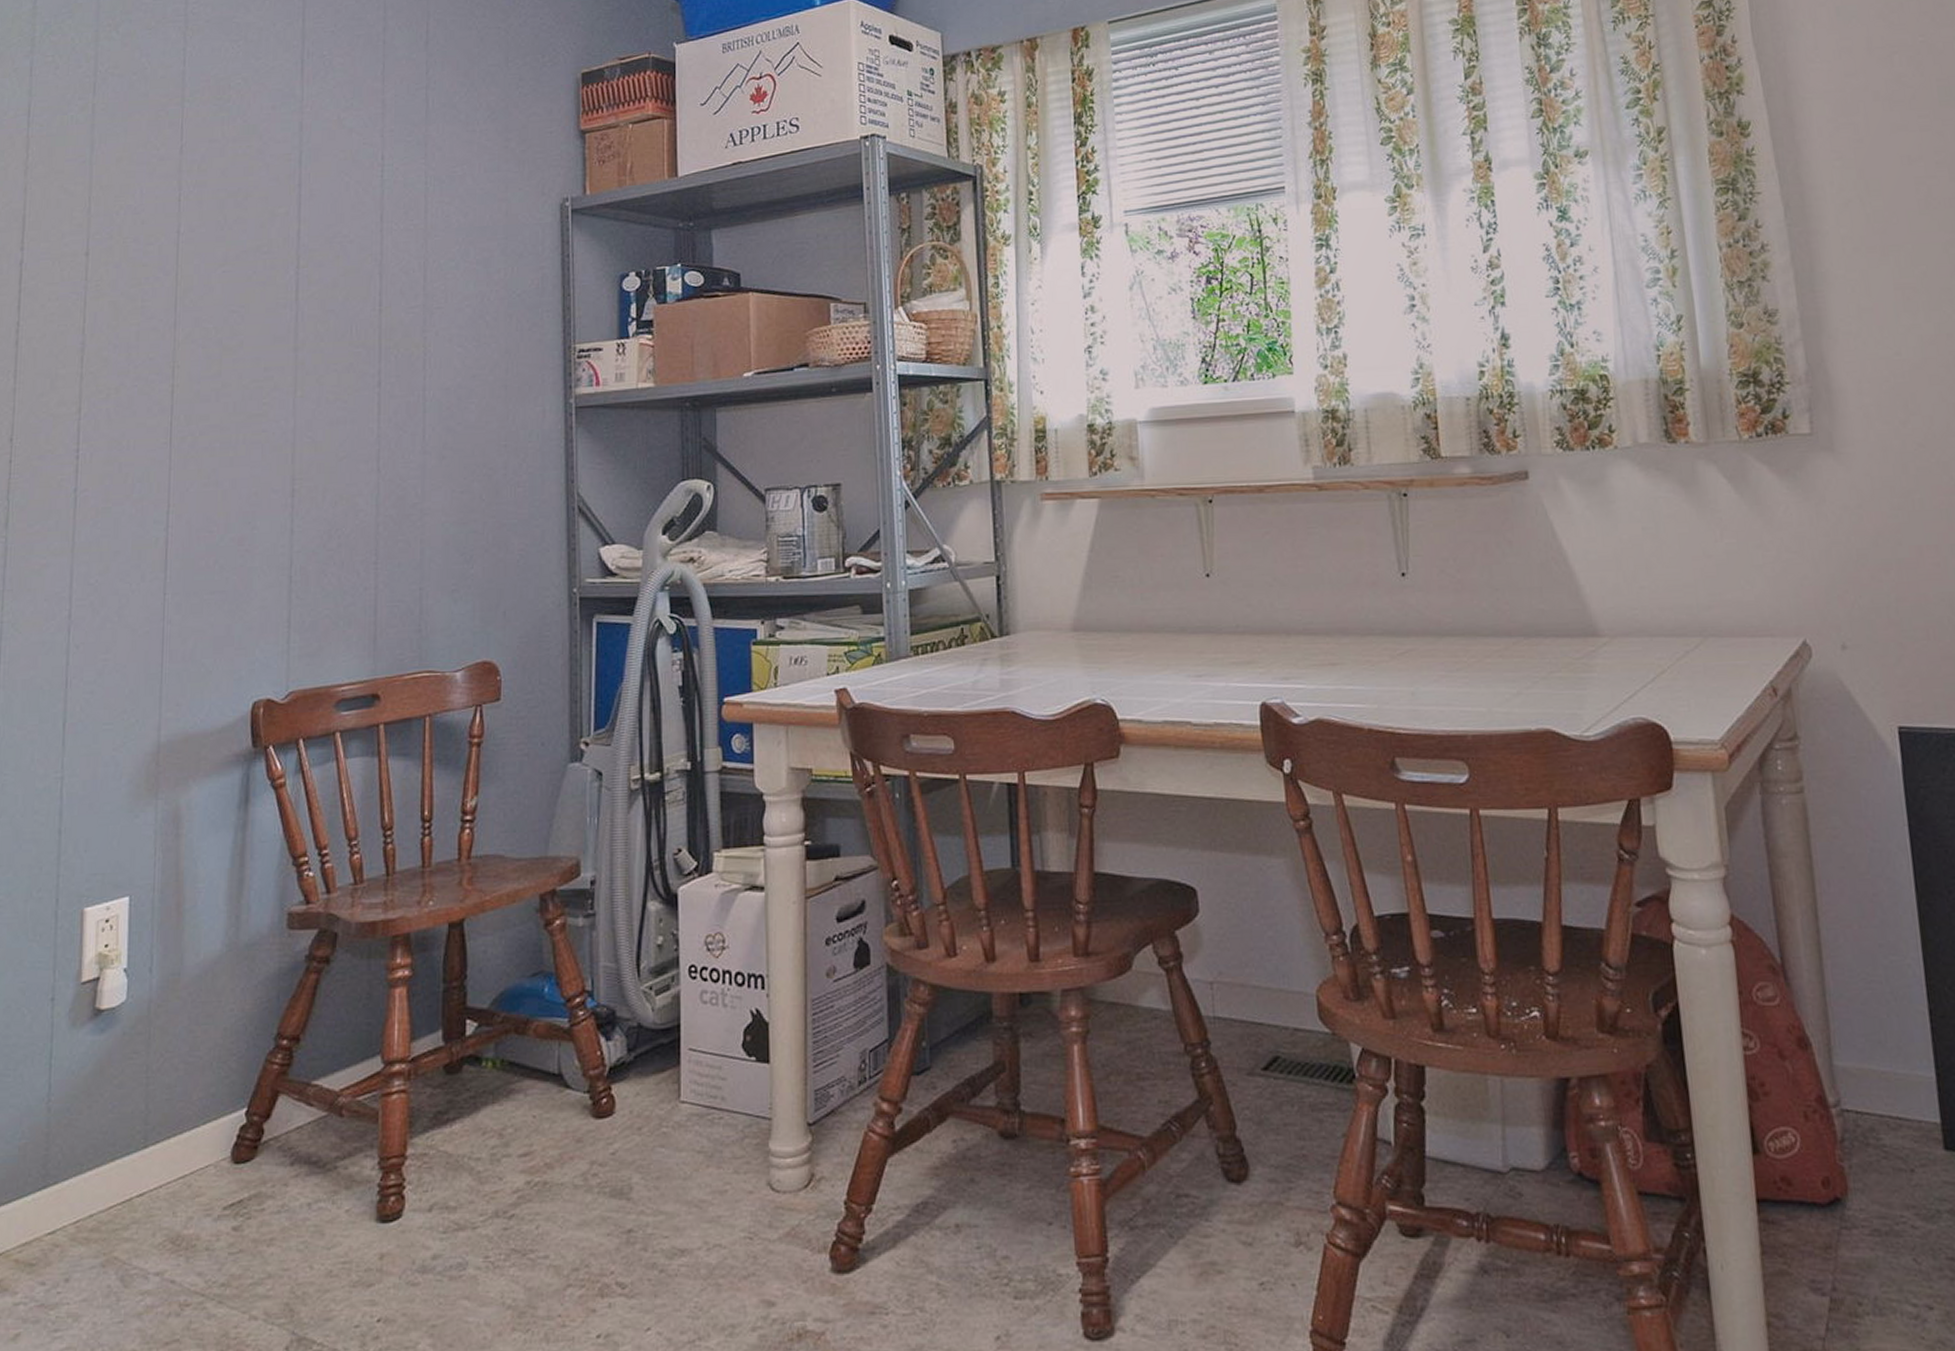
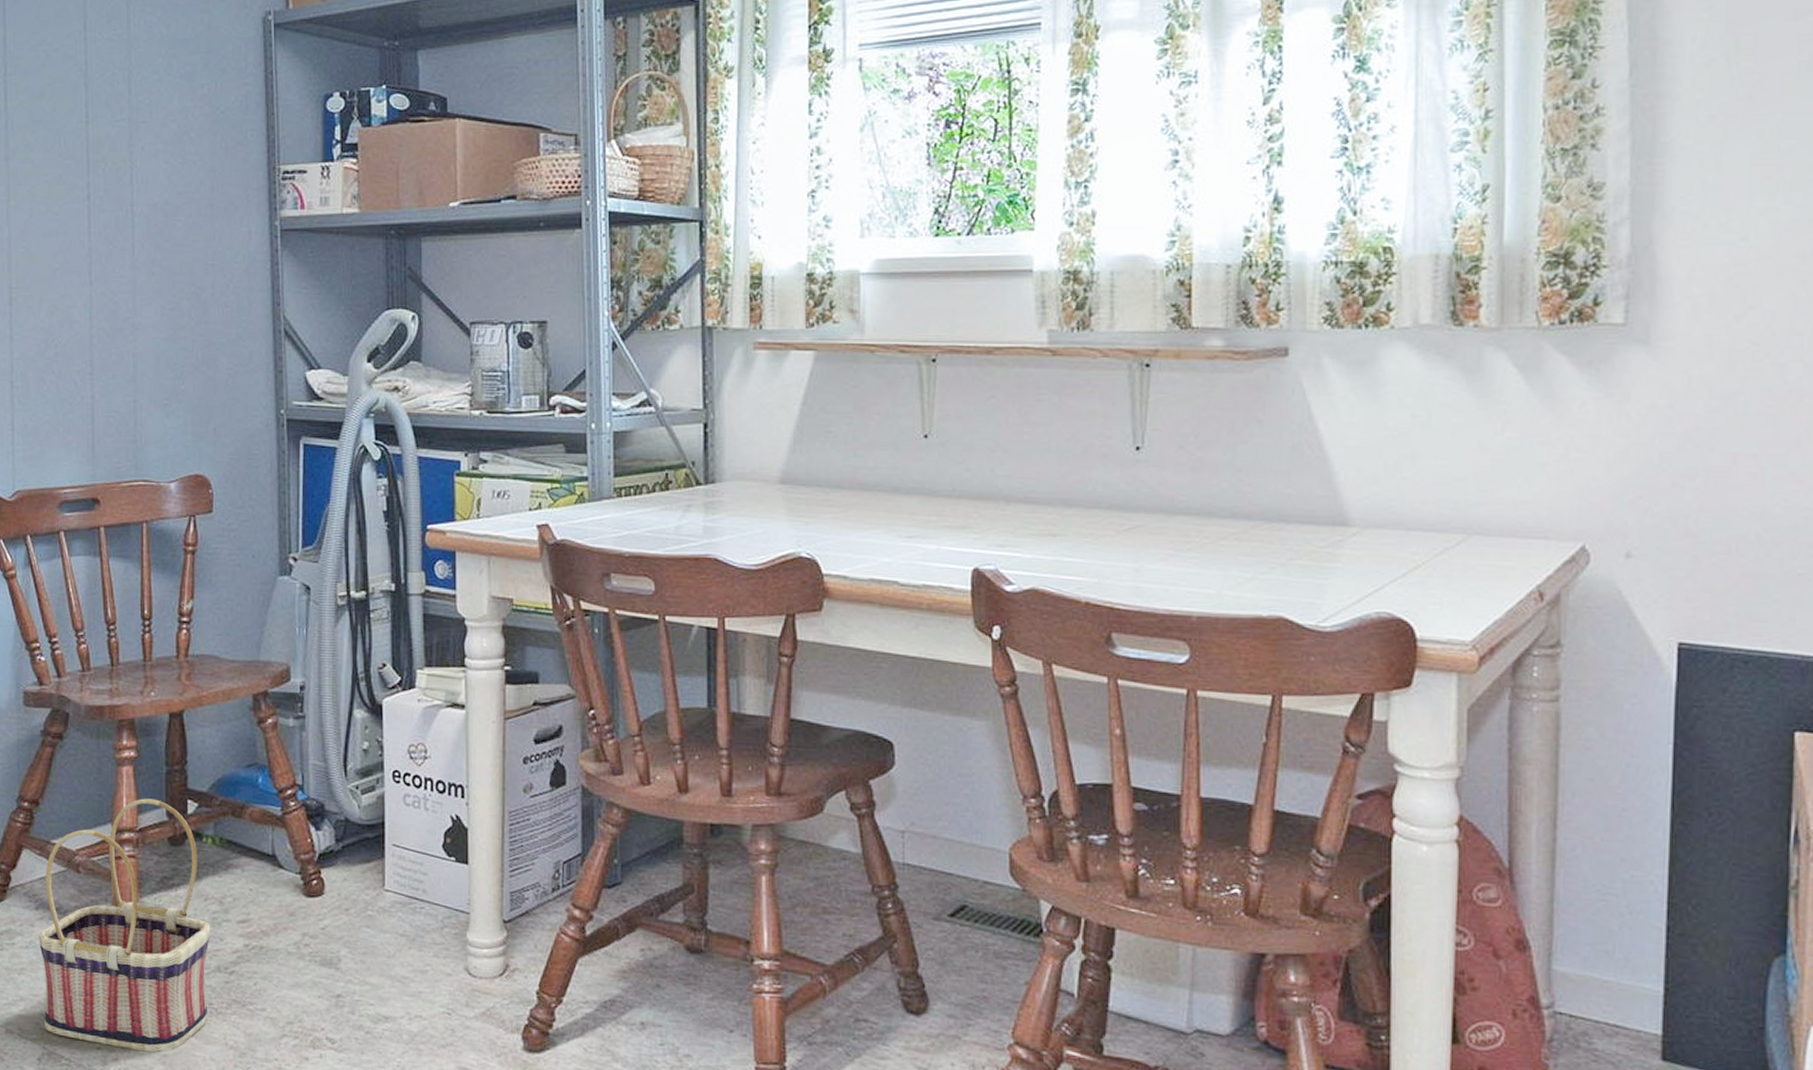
basket: none [292,1022,489,1324] -> present [38,798,211,1052]

